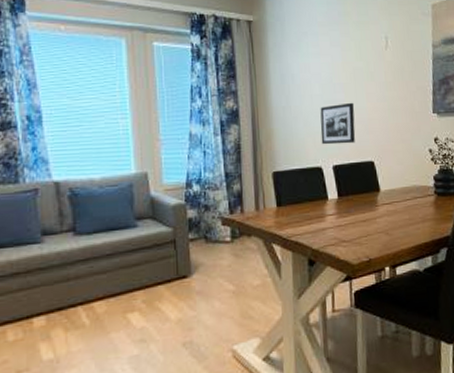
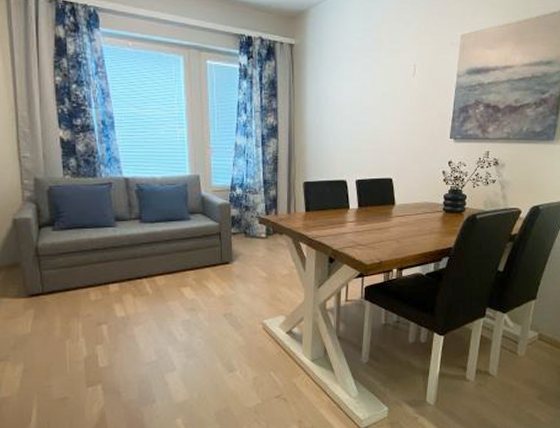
picture frame: present [320,102,356,145] -> none [347,124,380,162]

